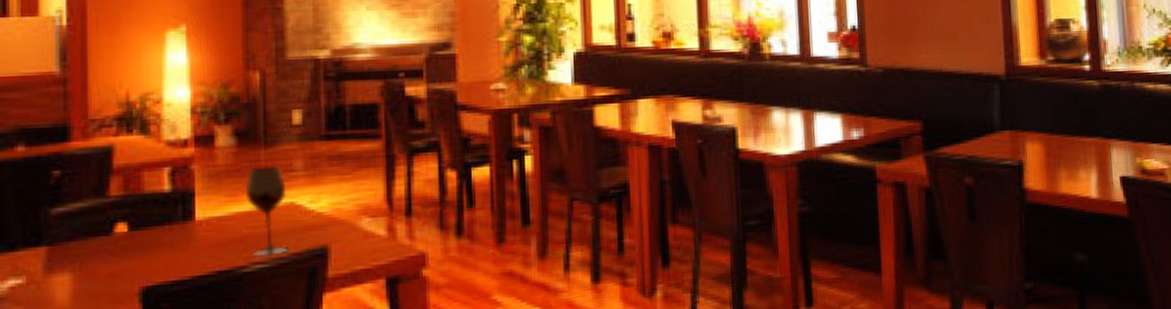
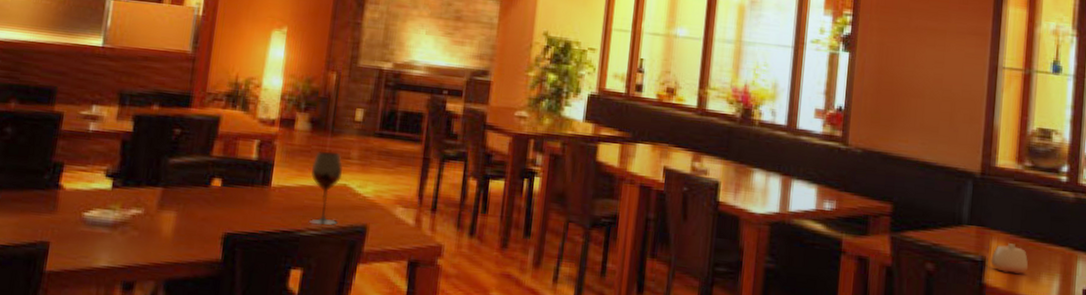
sugar bowl: none [1028,142,1066,173] -> present [990,243,1029,274]

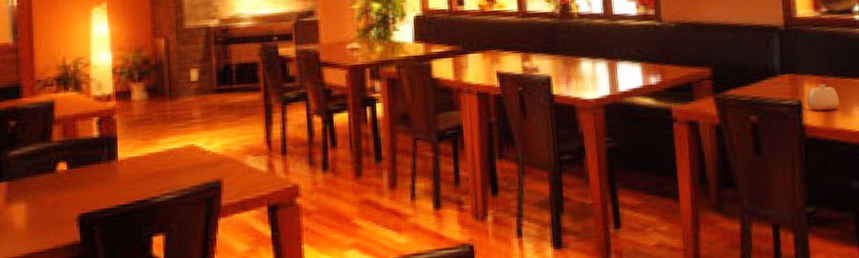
wineglass: present [308,150,344,226] -> none [155,115,191,189]

